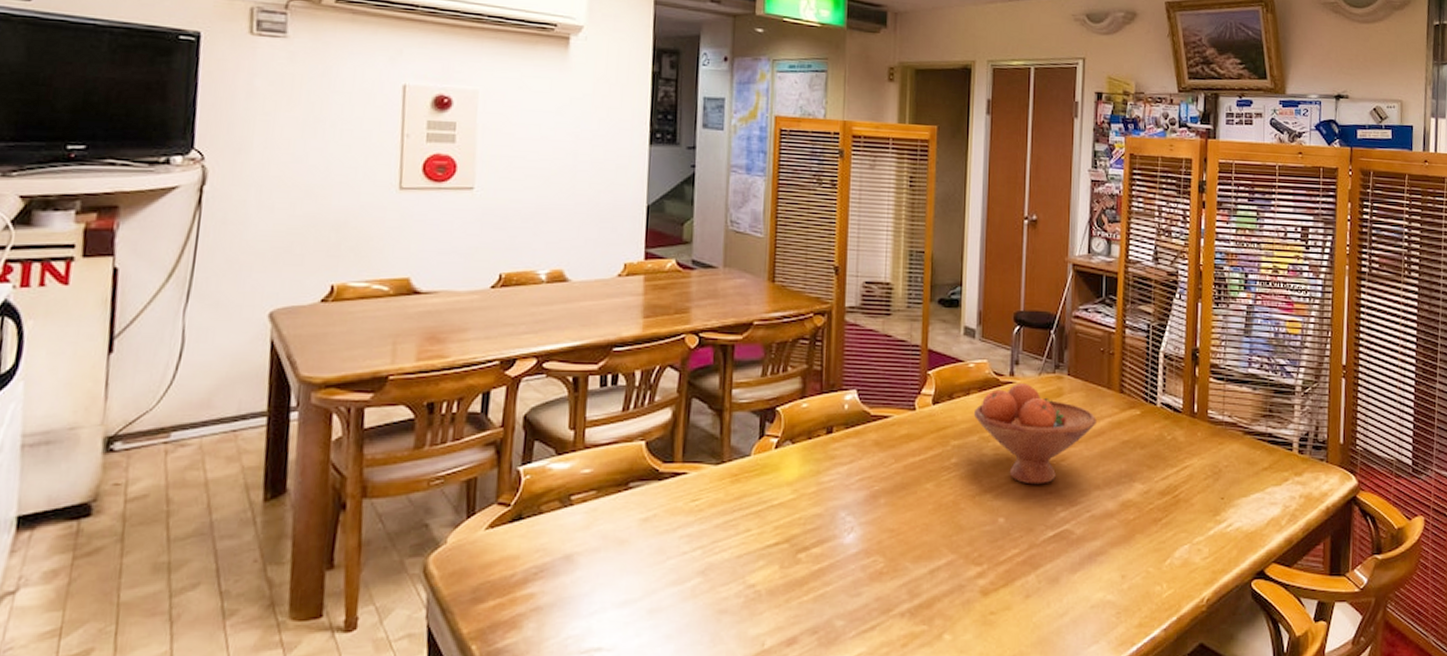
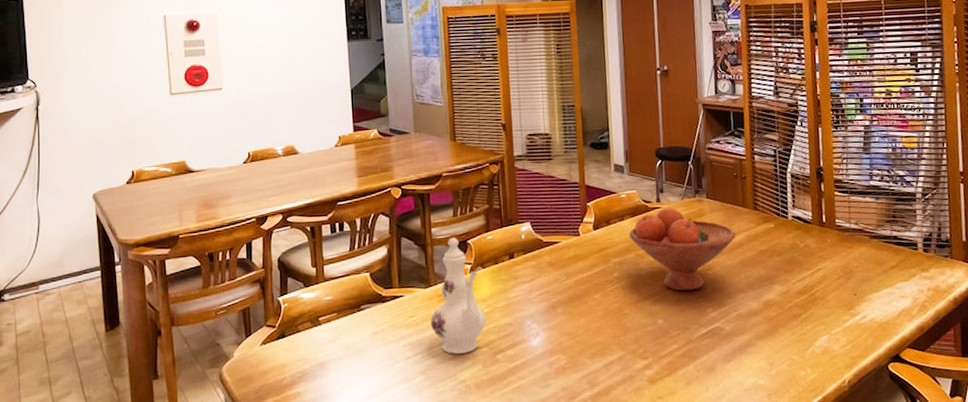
ewer: none [717,402,790,550] -> present [430,237,486,354]

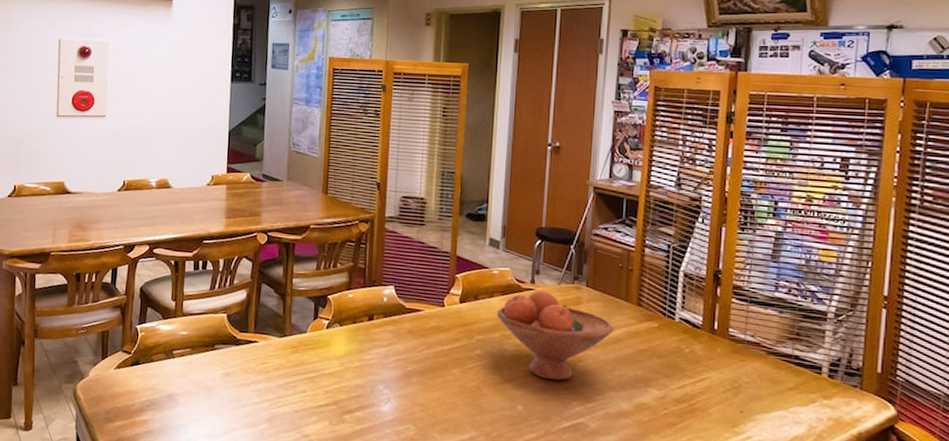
ewer: present [430,237,486,354] -> none [281,290,338,408]

